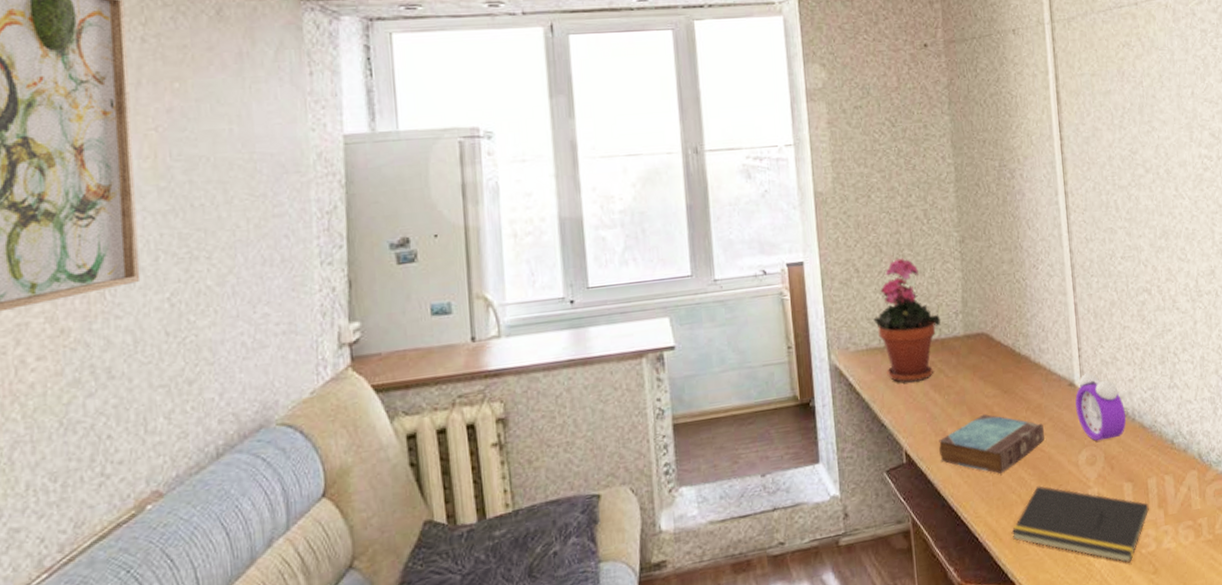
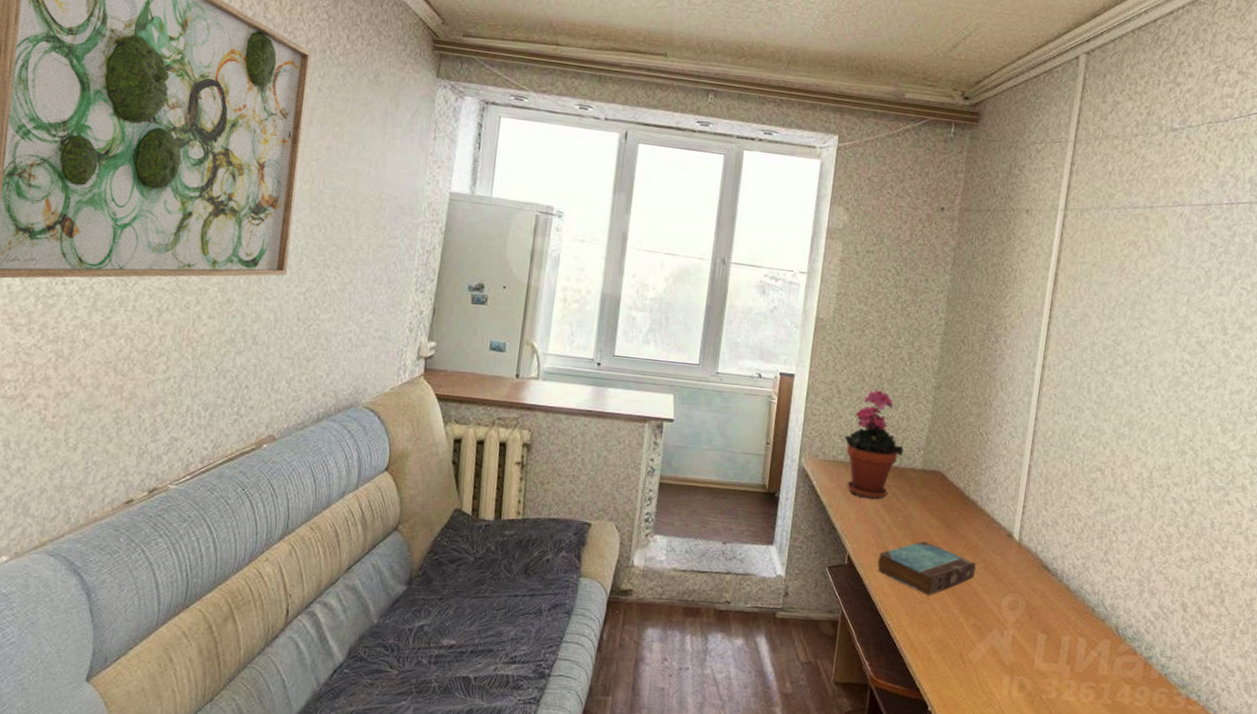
notepad: present [1011,486,1149,563] -> none [926,615,1058,703]
alarm clock: present [1075,372,1126,441] -> none [1009,528,1055,592]

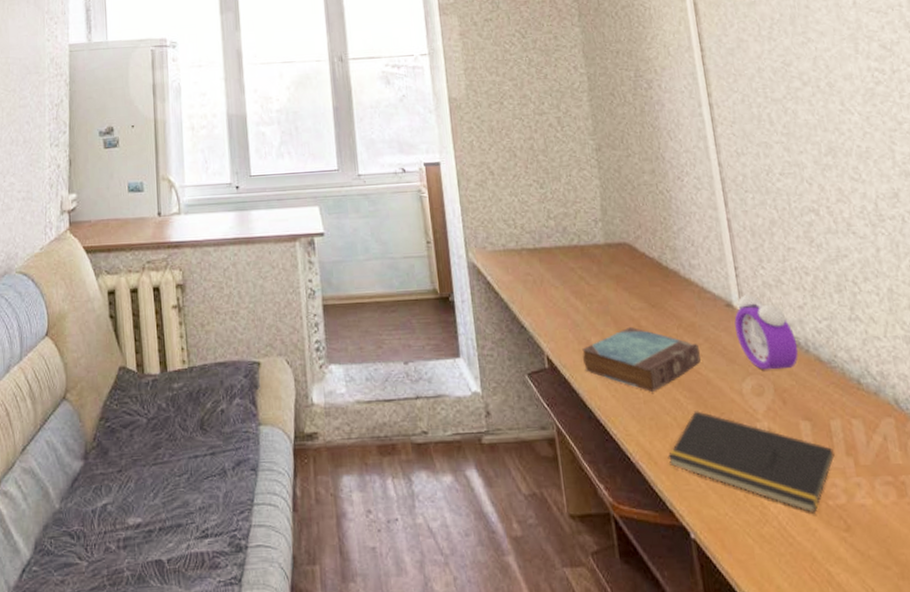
potted plant: present [844,389,904,500] -> none [510,162,580,288]
notepad: none [926,615,1058,703] -> present [667,411,835,513]
alarm clock: none [1009,528,1055,592] -> present [734,294,798,370]

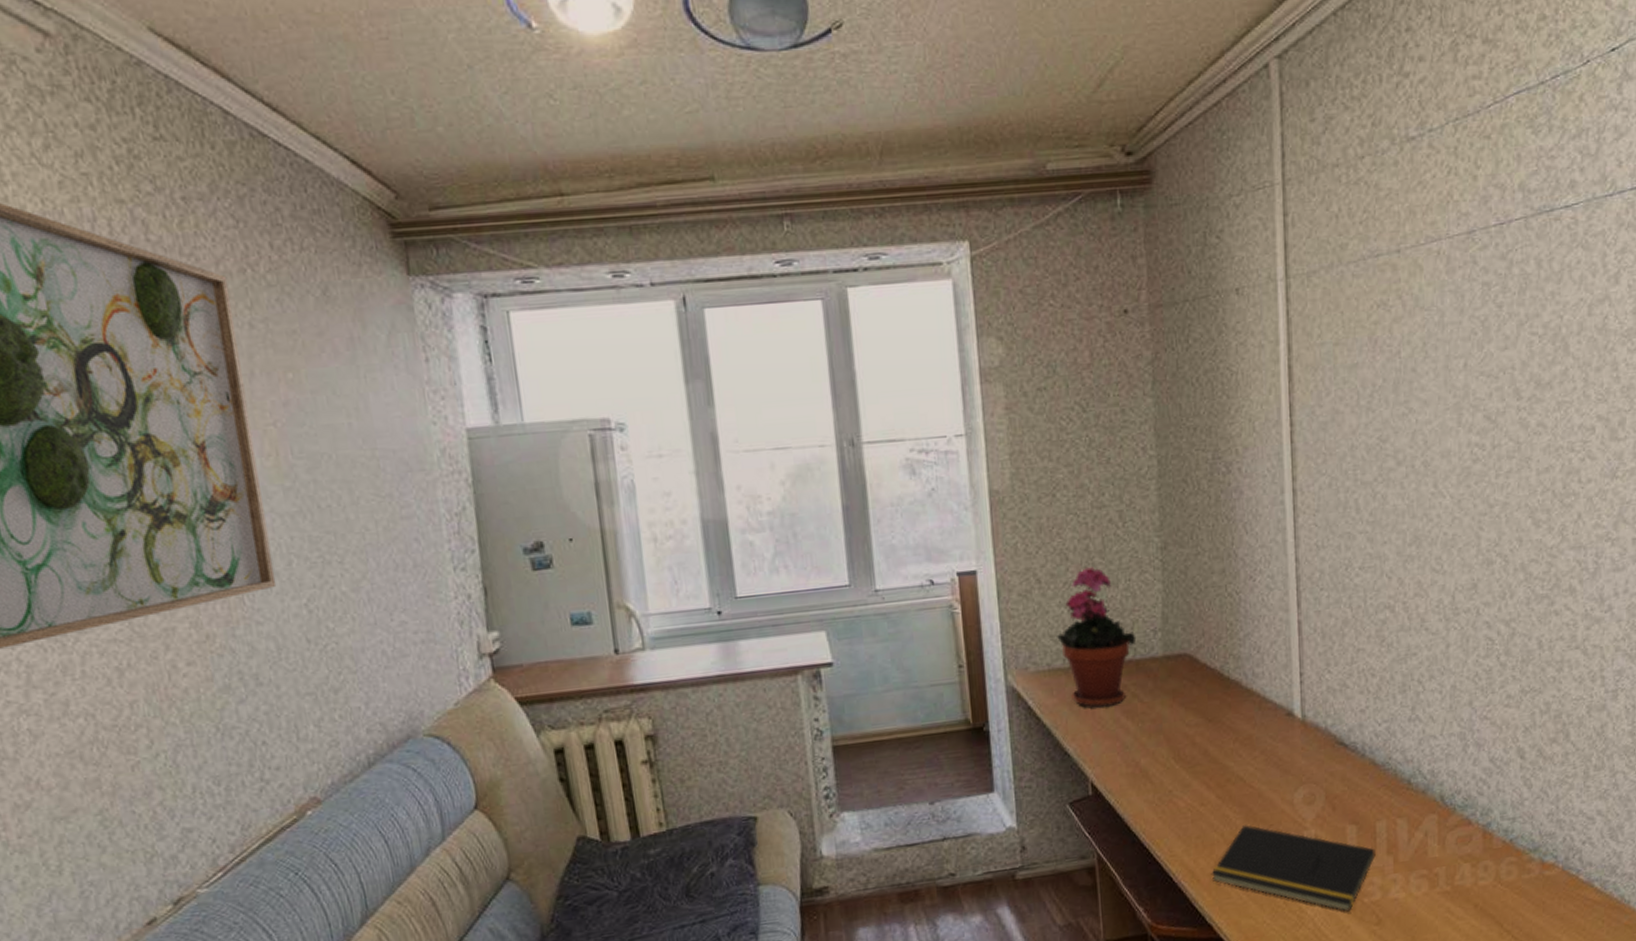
potted plant: none [510,162,580,288] -> present [1057,566,1137,708]
book: present [582,326,701,393] -> none [1130,744,1254,811]
alarm clock: present [734,294,798,370] -> none [1293,701,1355,778]

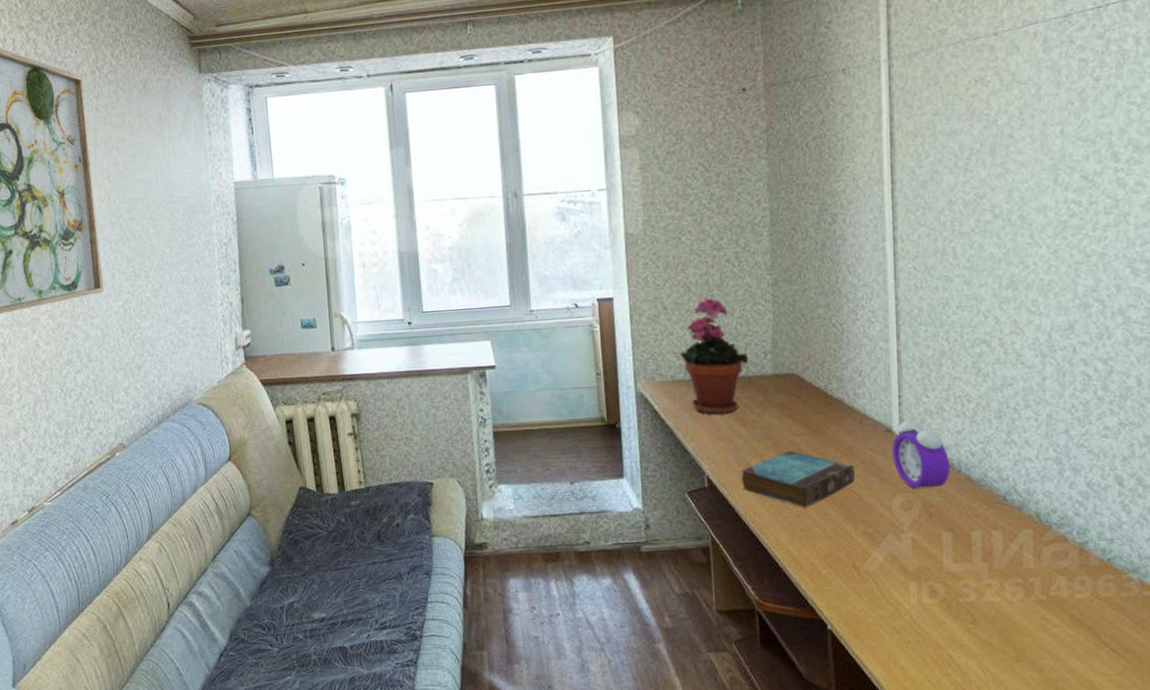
book: none [1130,744,1254,811] -> present [742,450,855,508]
notepad: present [1211,825,1376,912] -> none [813,524,971,609]
alarm clock: none [1293,701,1355,778] -> present [892,420,951,488]

